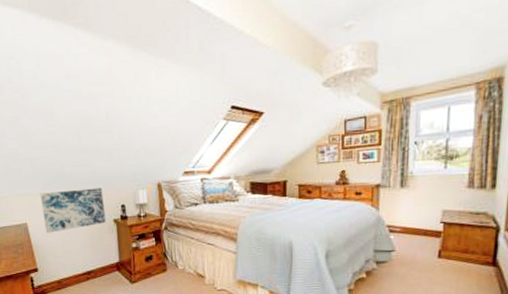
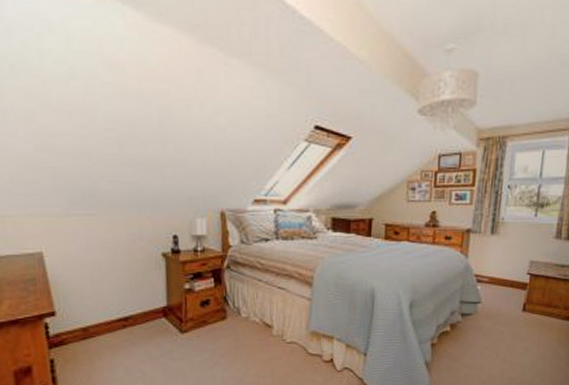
wall art: present [40,188,106,233] -> none [63,212,152,267]

